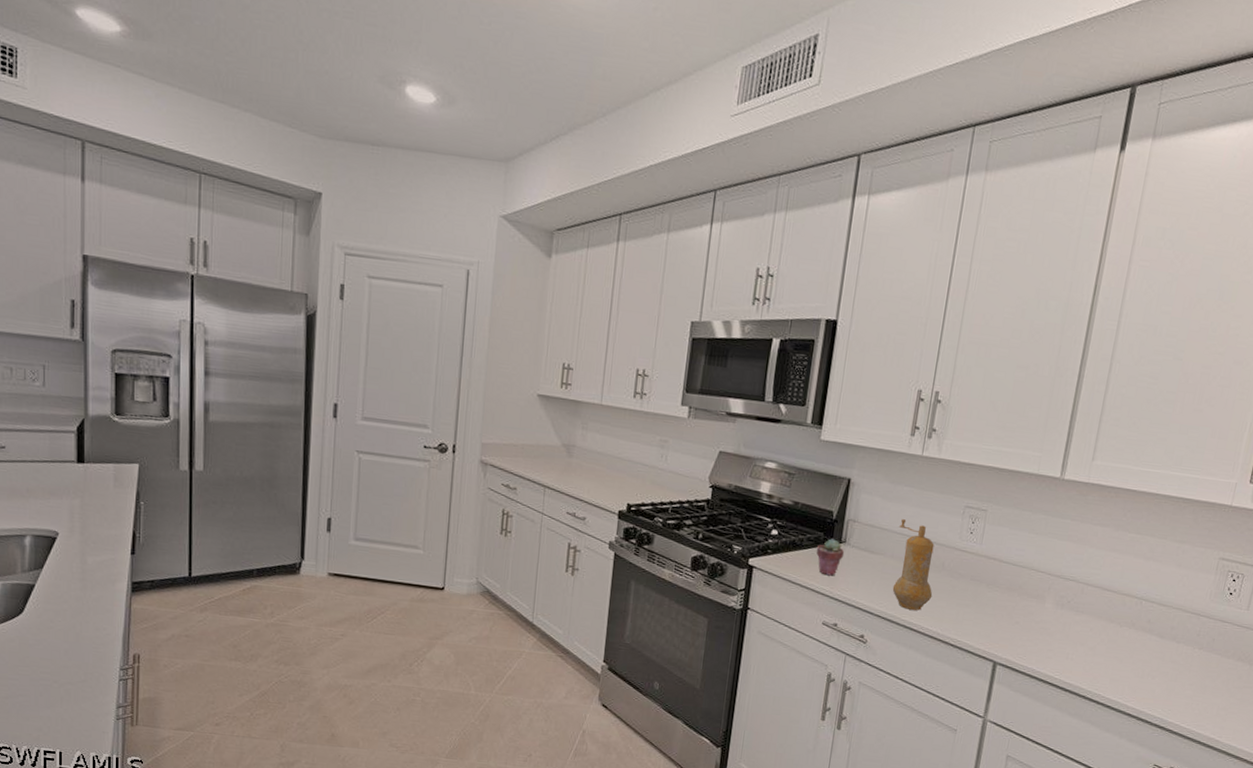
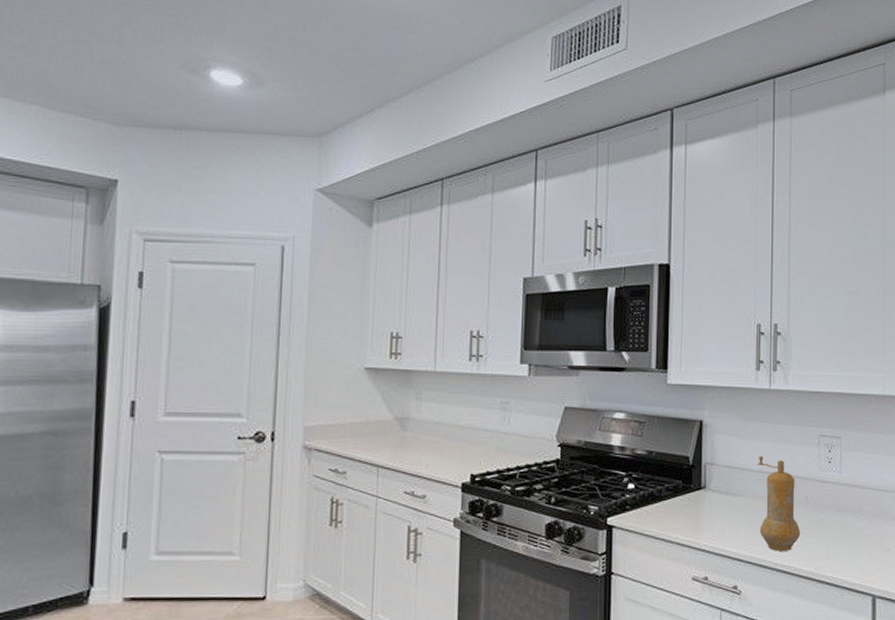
potted succulent: present [816,538,845,576] -> none [676,486,706,526]

